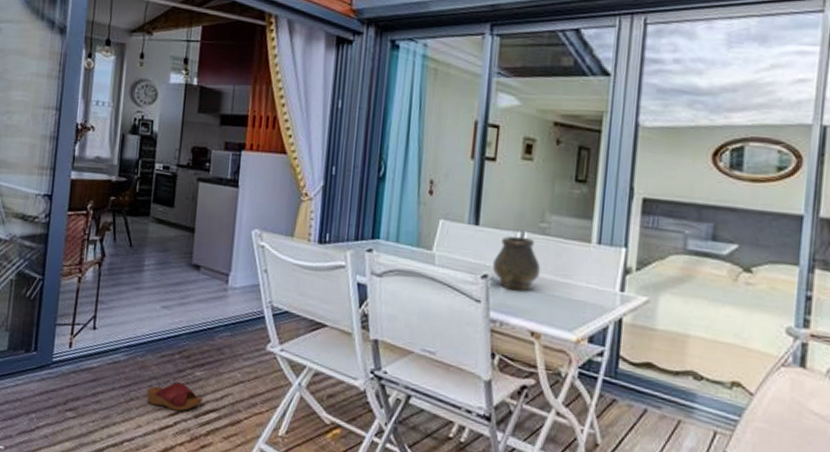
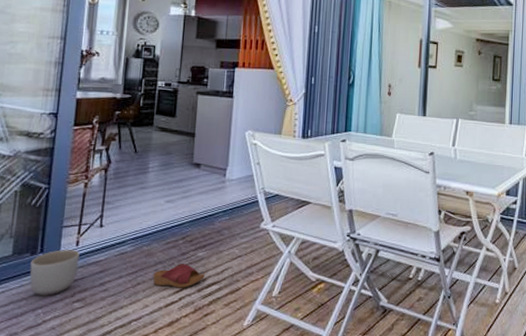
planter: none [24,350,73,400] -> present [29,249,80,295]
vase: present [492,236,541,292] -> none [436,122,472,162]

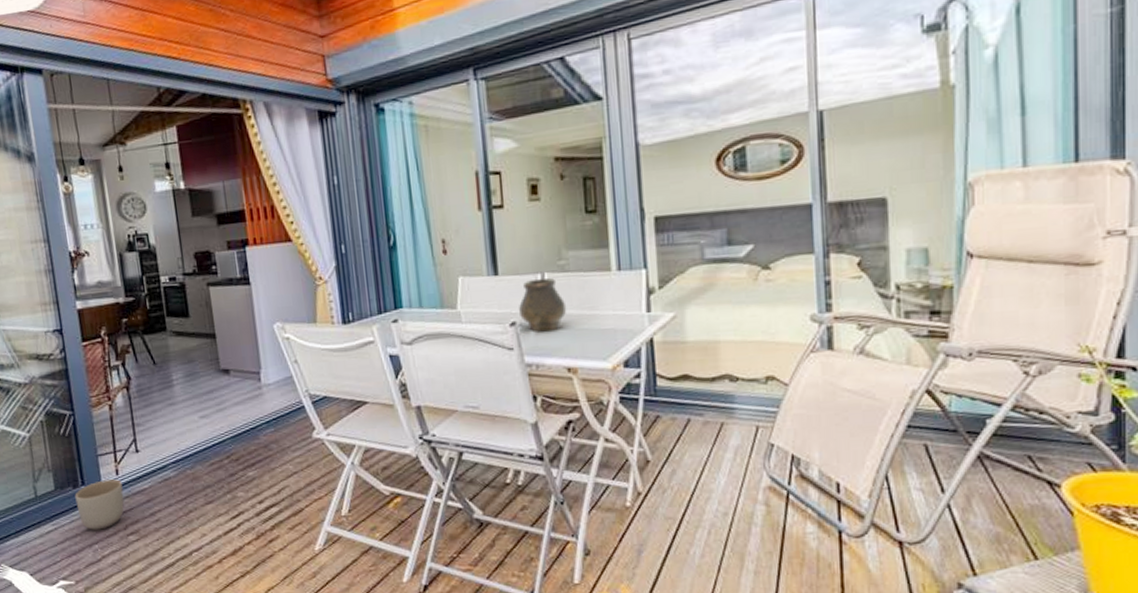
sandal: present [153,263,205,288] -> none [203,485,261,513]
vase: none [436,122,472,162] -> present [518,277,567,332]

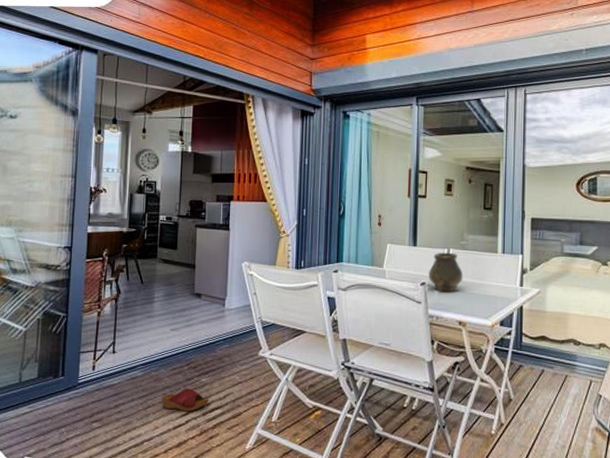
planter: present [75,479,124,530] -> none [53,373,96,416]
sandal: none [203,485,261,513] -> present [161,388,209,412]

